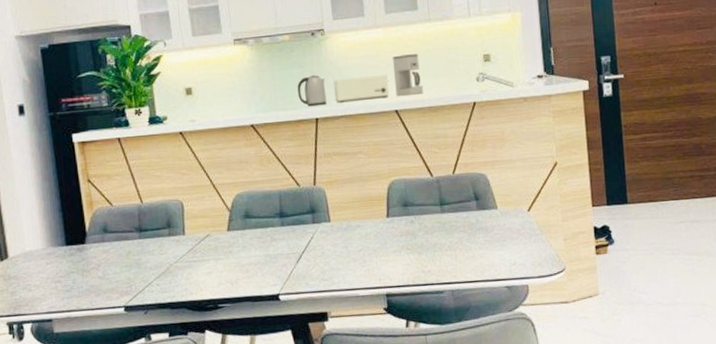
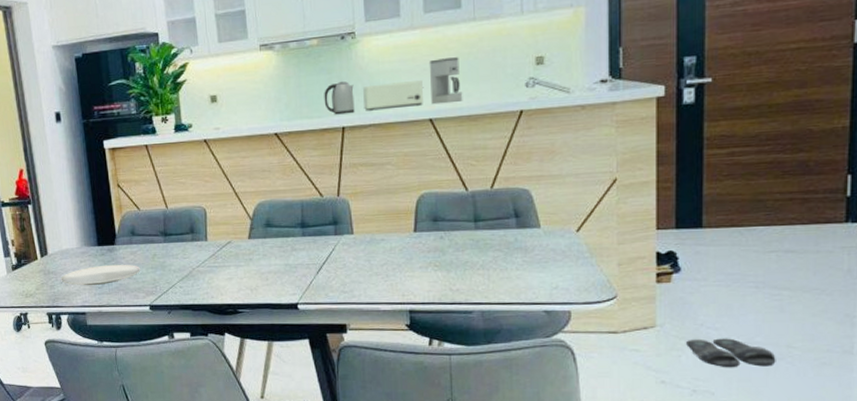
plate: none [23,263,115,290] -> present [61,264,141,286]
slippers: none [624,300,694,327] -> present [686,338,776,367]

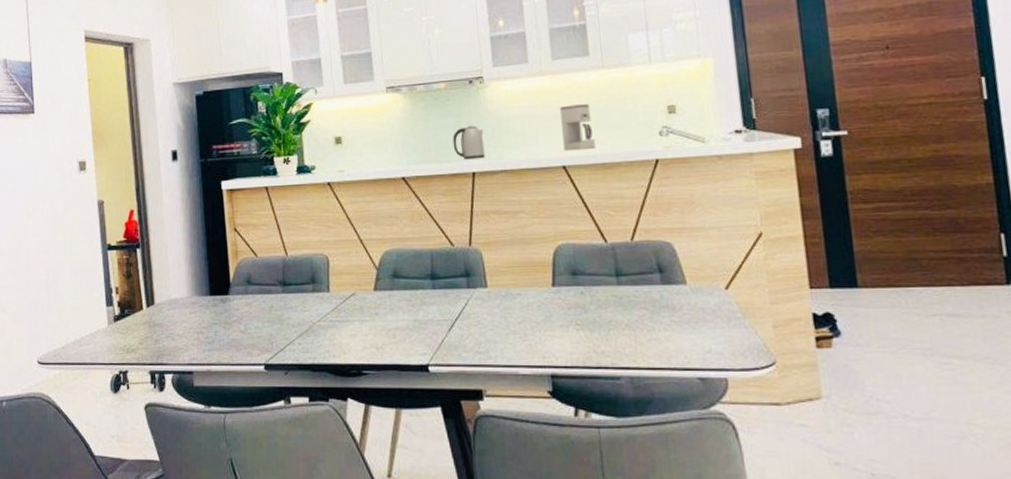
plate: present [61,264,141,286] -> none [167,316,256,341]
toaster: present [363,80,424,111] -> none [493,126,556,157]
slippers: present [686,338,776,367] -> none [857,413,958,447]

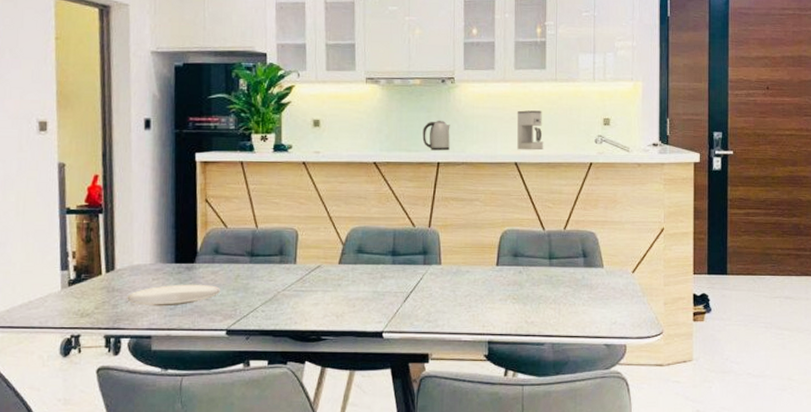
plate: none [167,316,256,341] -> present [127,284,221,307]

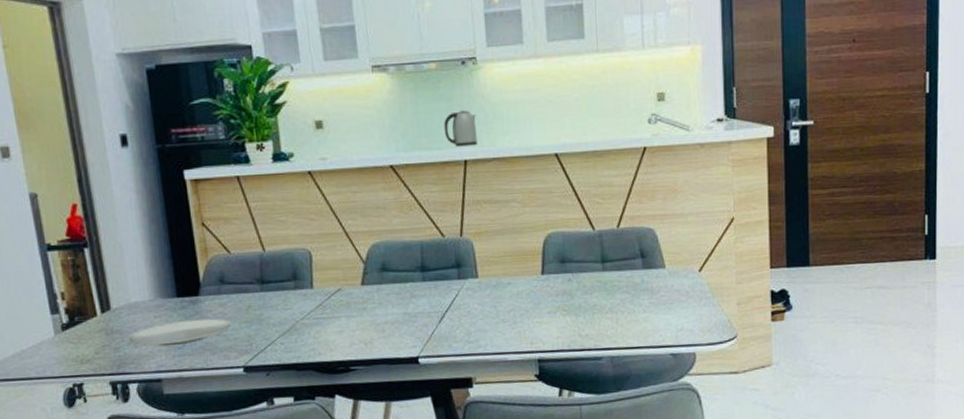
coffee maker: present [516,110,544,150] -> none [553,89,588,139]

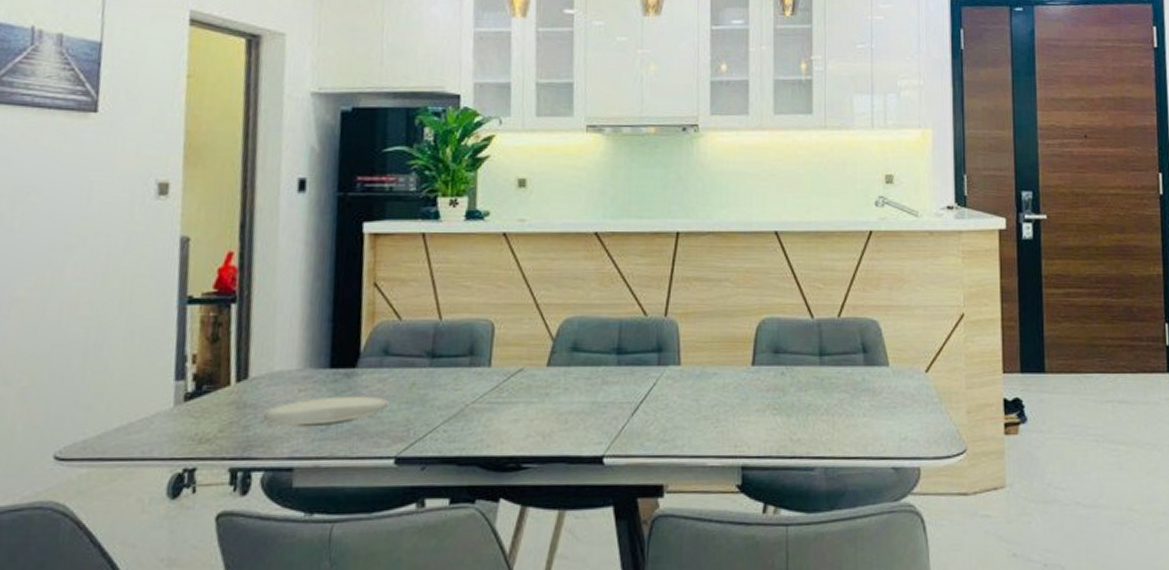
kettle: present [444,111,478,147] -> none [657,179,693,217]

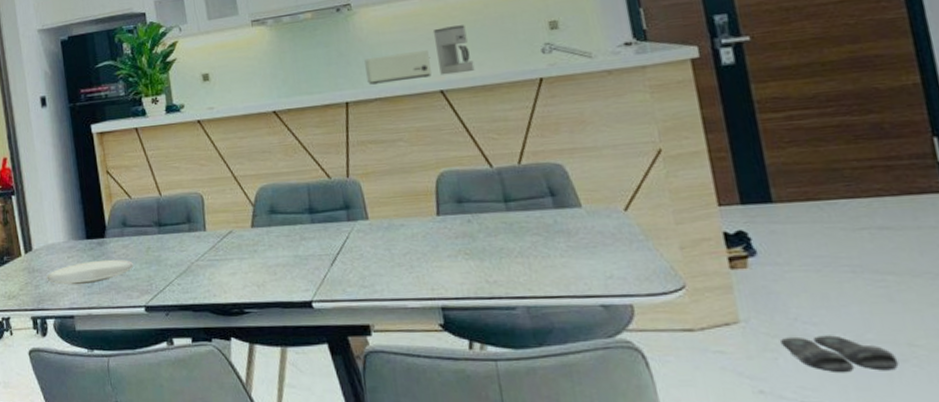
toaster: none [703,186,770,217] -> present [364,50,432,85]
coffee maker: none [776,165,811,216] -> present [433,25,475,76]
slippers: none [1036,500,1119,535] -> present [781,335,899,372]

